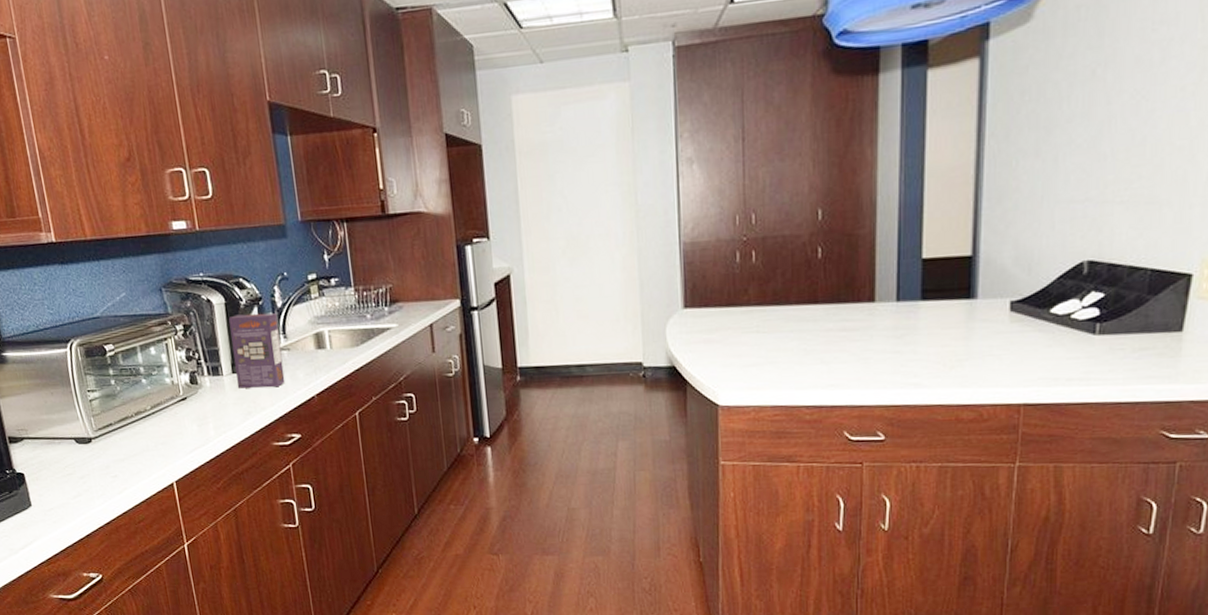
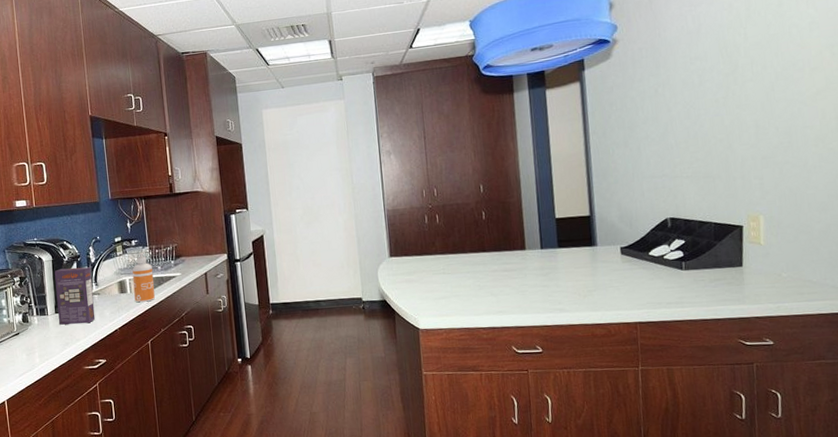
soap dispenser: none [331,294,363,362] -> present [132,252,155,303]

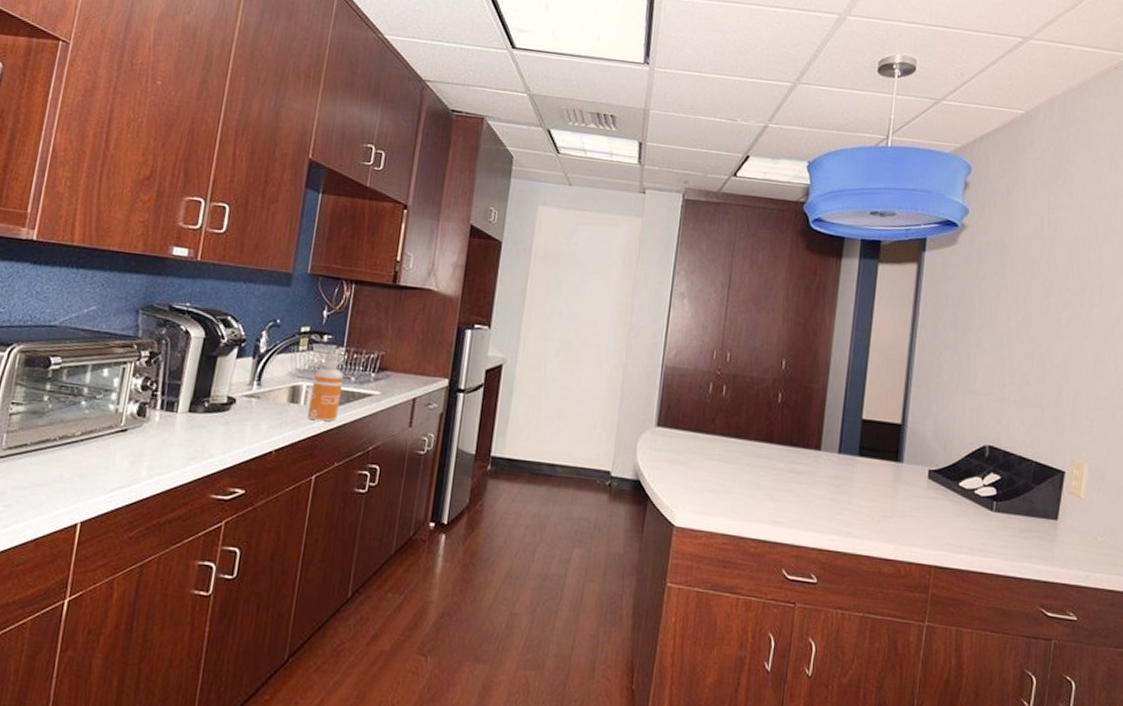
cereal box: present [54,267,96,325] -> none [190,352,256,435]

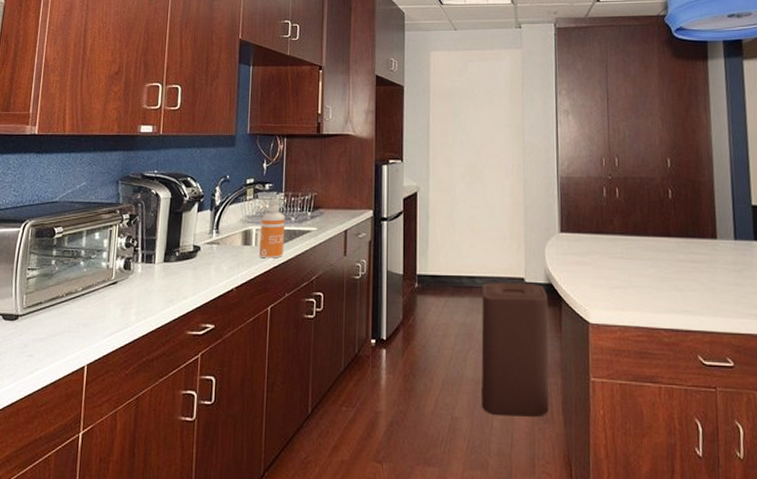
trash can: none [546,472,634,620] -> present [481,282,549,417]

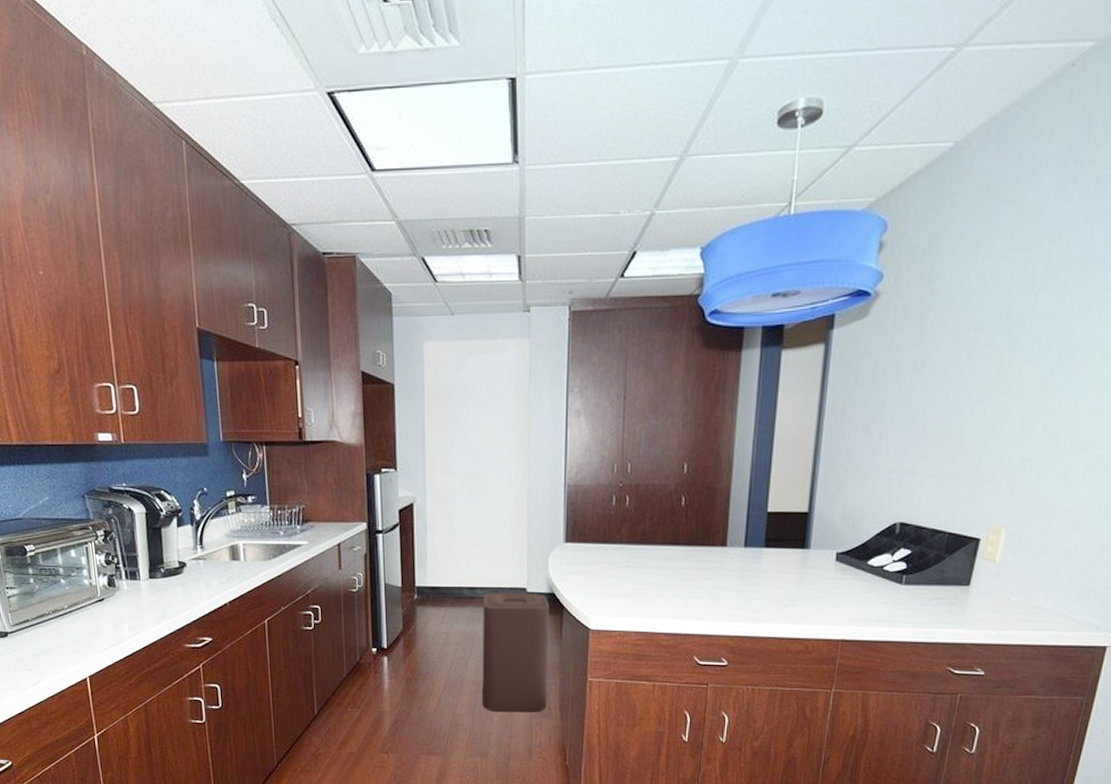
soap dispenser: present [259,199,286,259] -> none [247,512,275,573]

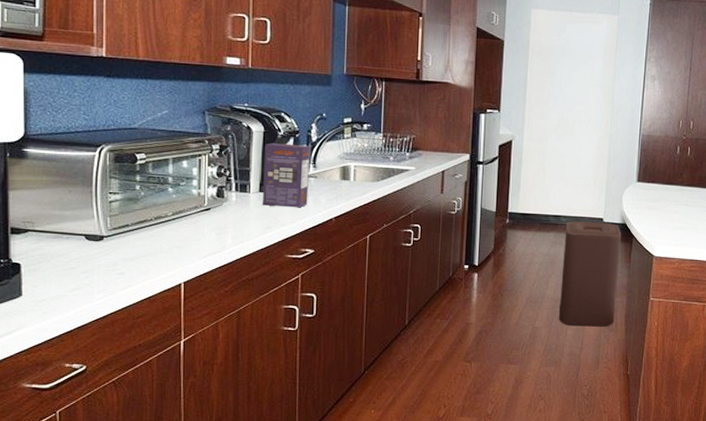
cereal box: none [148,524,200,594] -> present [263,143,310,208]

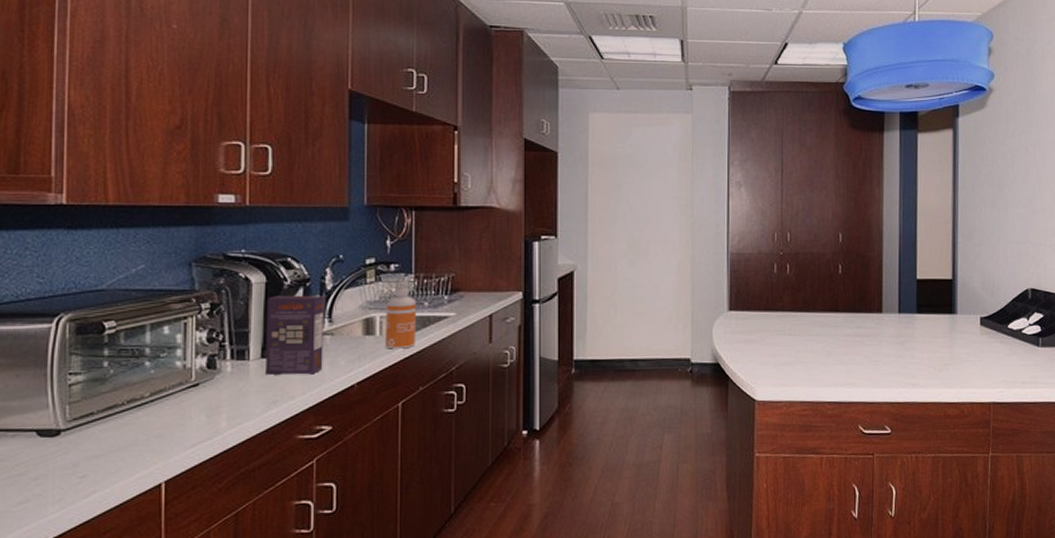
soap dispenser: none [358,138,384,193] -> present [385,281,417,349]
trash can: present [559,221,622,327] -> none [644,363,715,498]

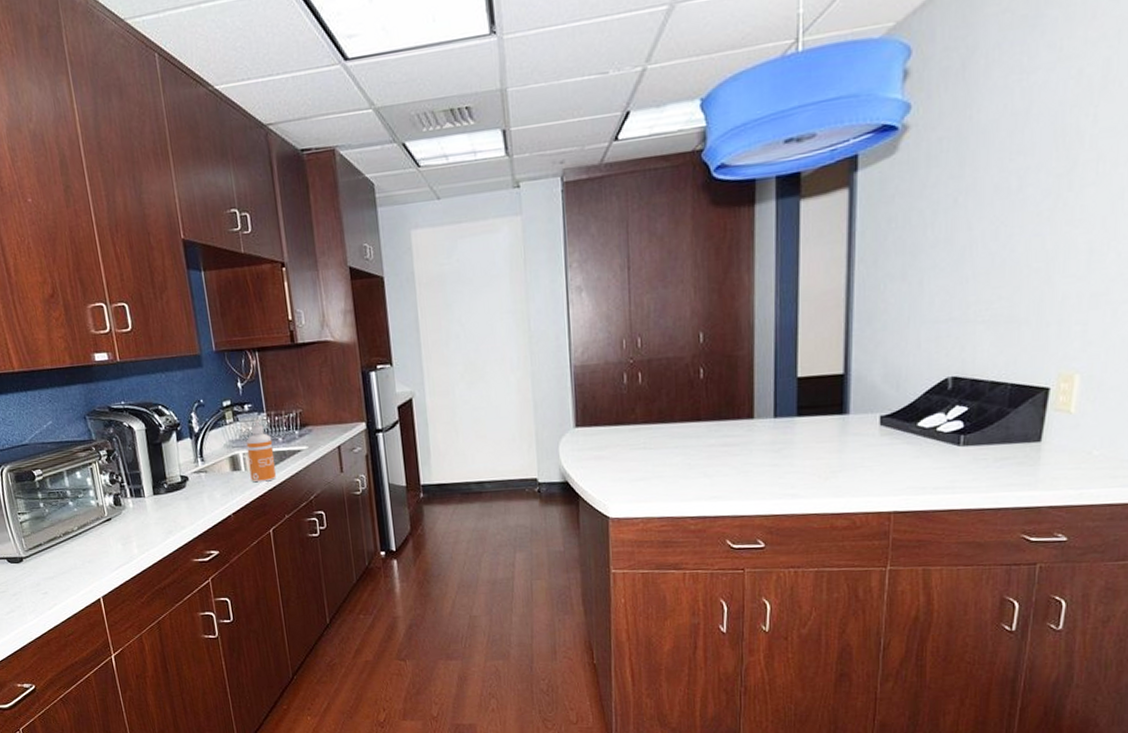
cereal box: present [266,295,324,375] -> none [149,438,204,509]

